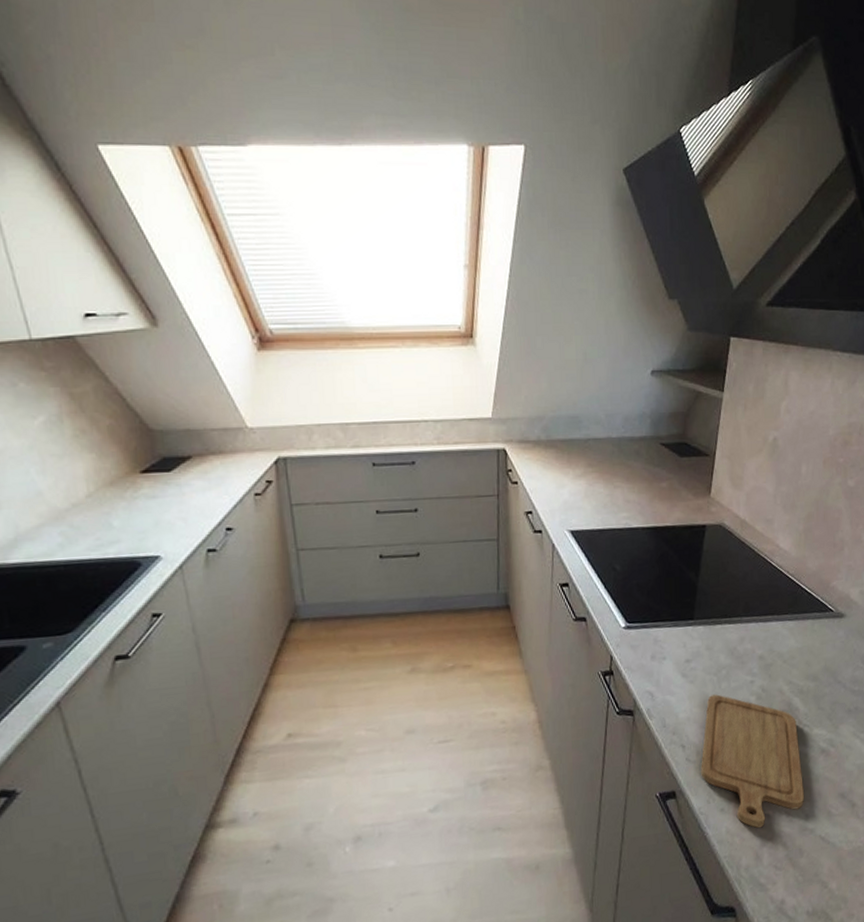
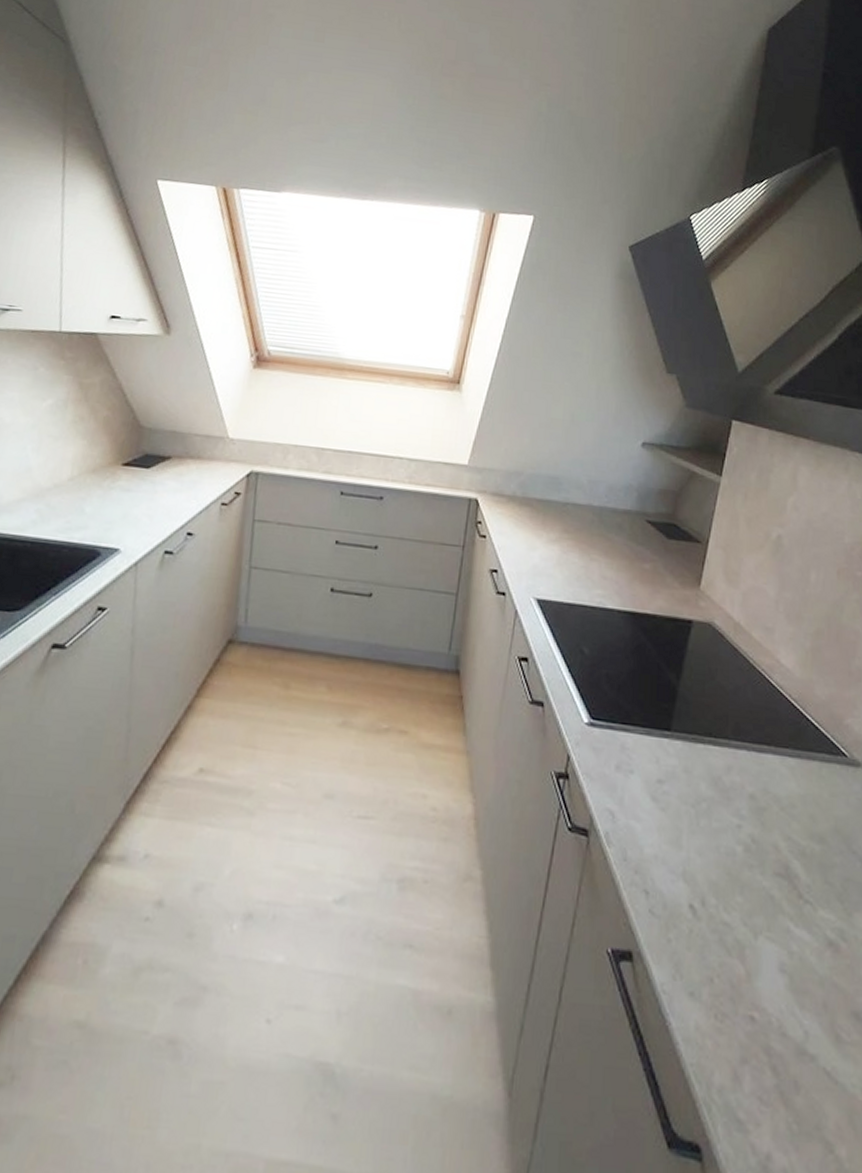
chopping board: present [701,694,805,829] -> none [667,832,804,1035]

